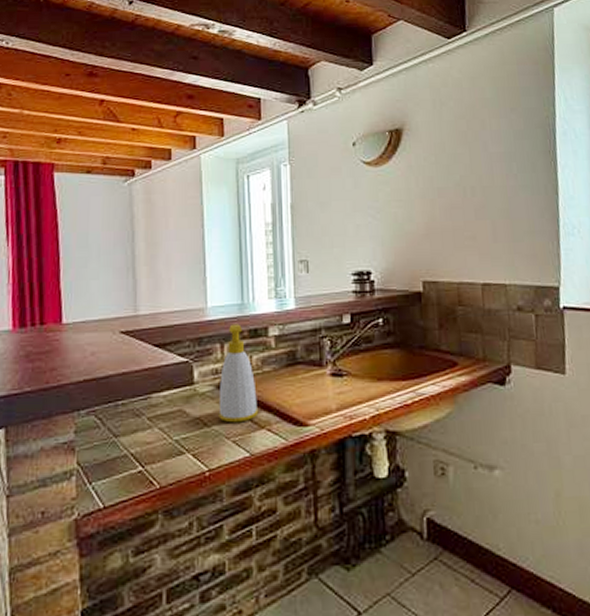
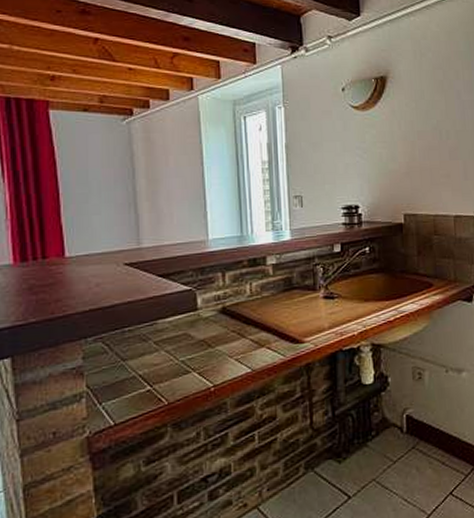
soap bottle: present [218,324,259,423] -> none [221,254,259,343]

